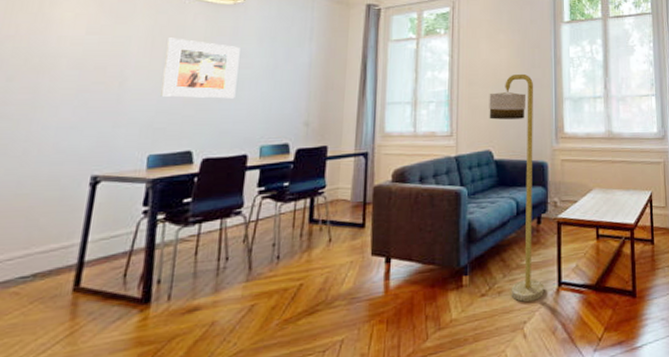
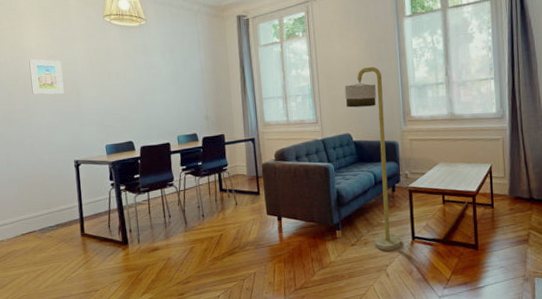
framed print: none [48,34,106,83] -> present [29,59,64,94]
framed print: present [161,37,240,99] -> none [100,56,154,102]

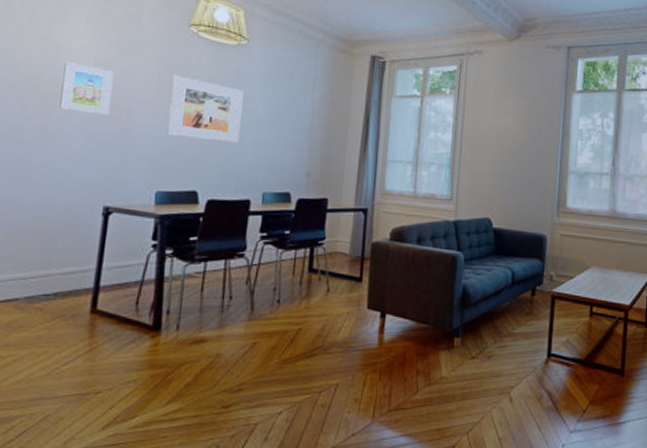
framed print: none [100,56,154,102] -> present [167,75,244,143]
floor lamp: present [344,66,402,251] -> none [490,142,539,368]

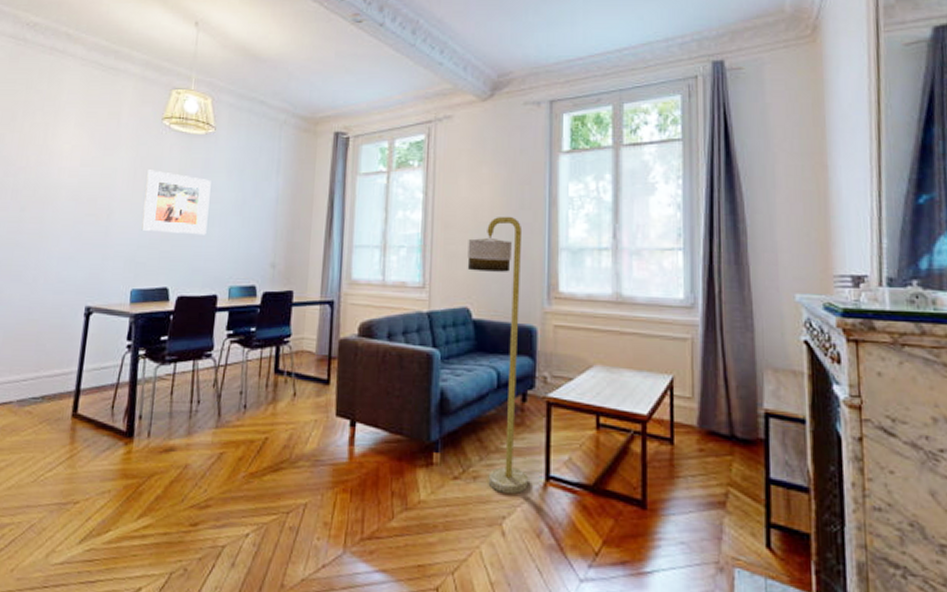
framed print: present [59,62,114,116] -> none [51,166,97,215]
floor lamp: none [490,142,539,368] -> present [467,216,529,493]

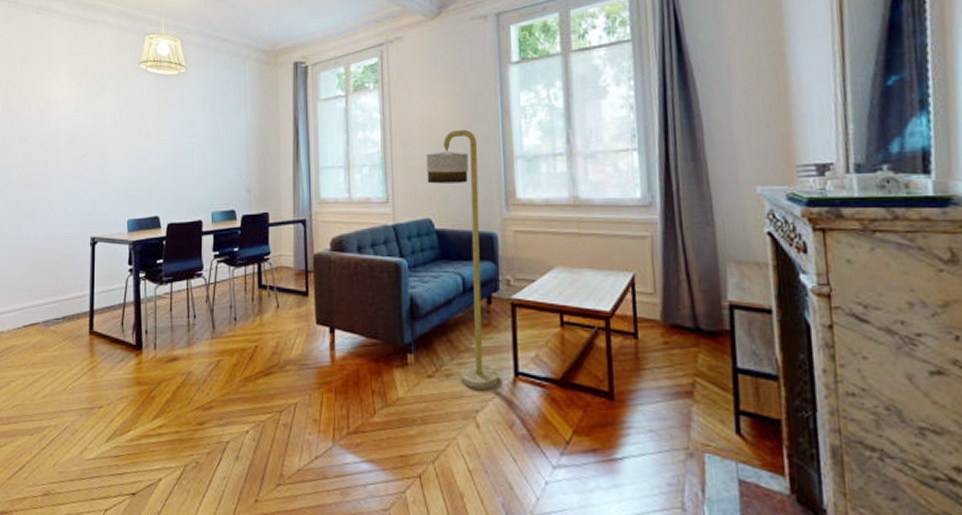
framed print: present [141,170,211,235] -> none [131,110,187,167]

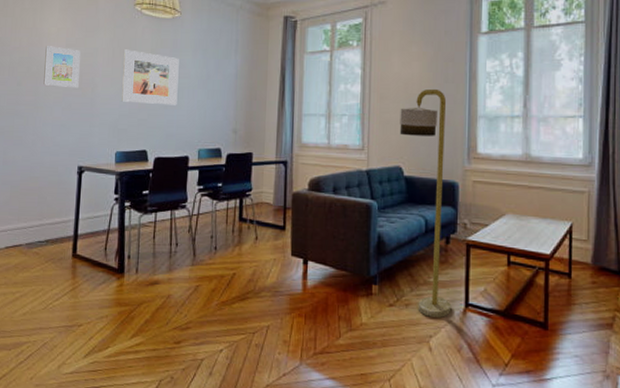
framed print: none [53,113,88,155] -> present [43,46,80,88]
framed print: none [131,110,187,167] -> present [122,49,179,106]

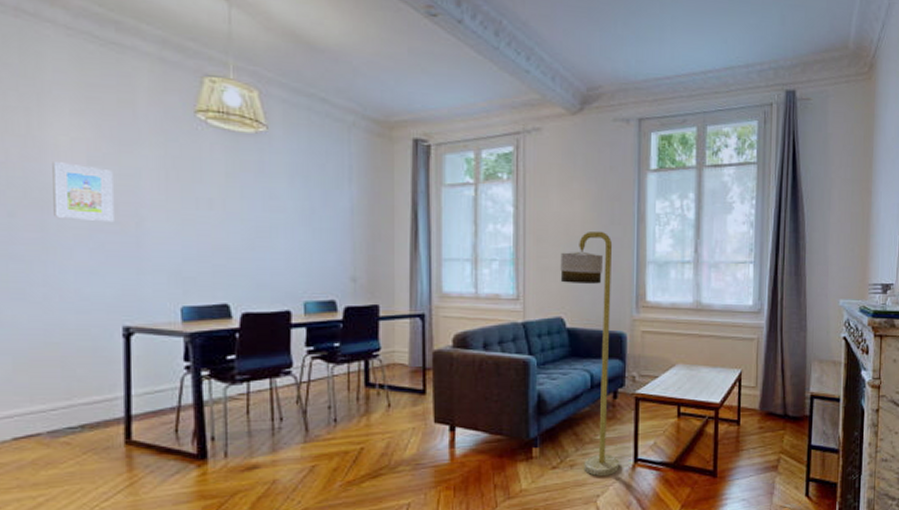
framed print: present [122,49,179,106] -> none [184,171,270,247]

